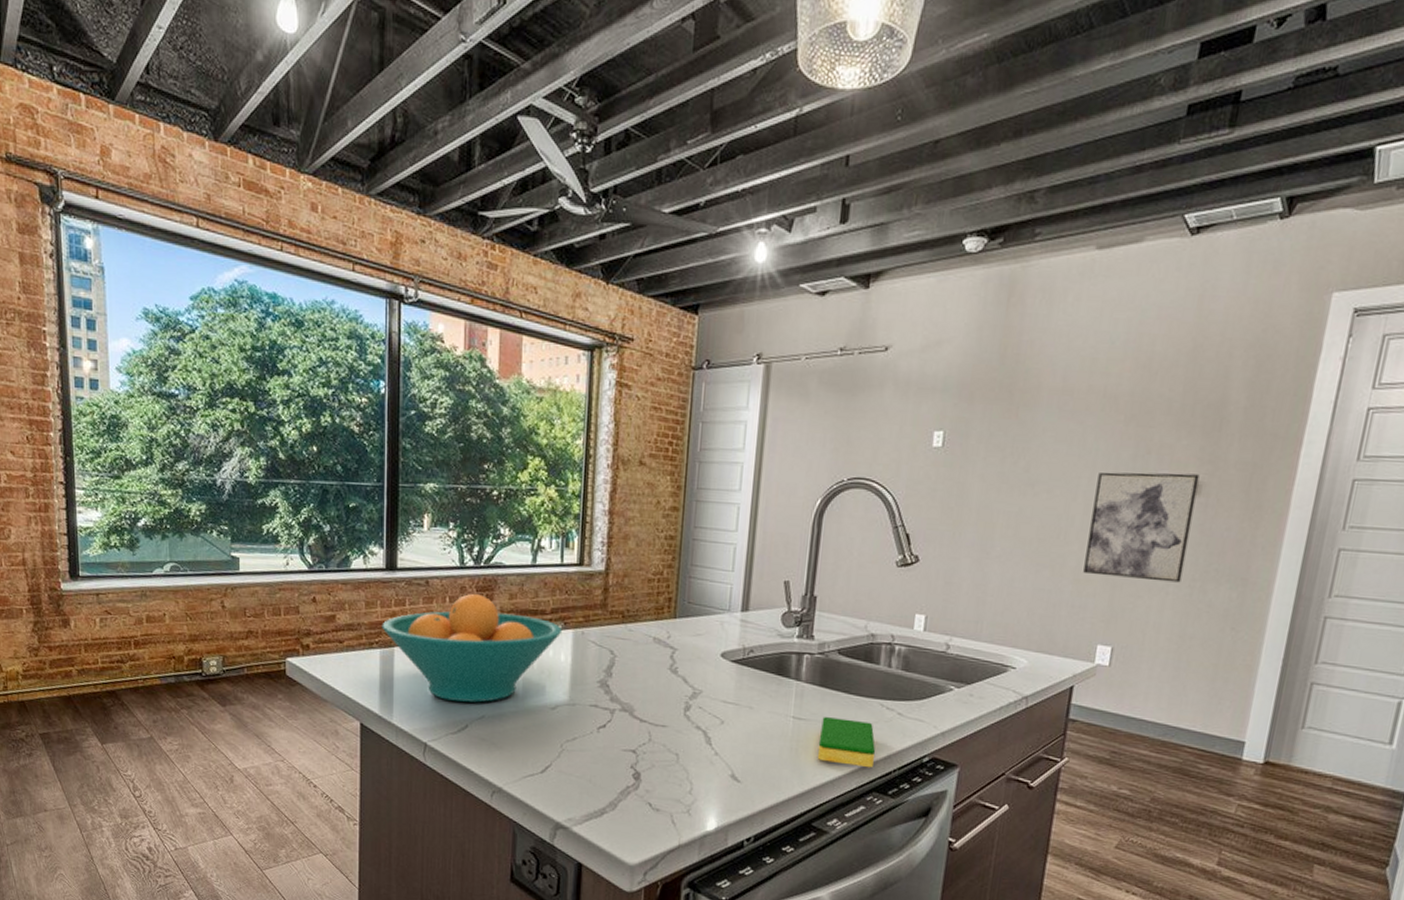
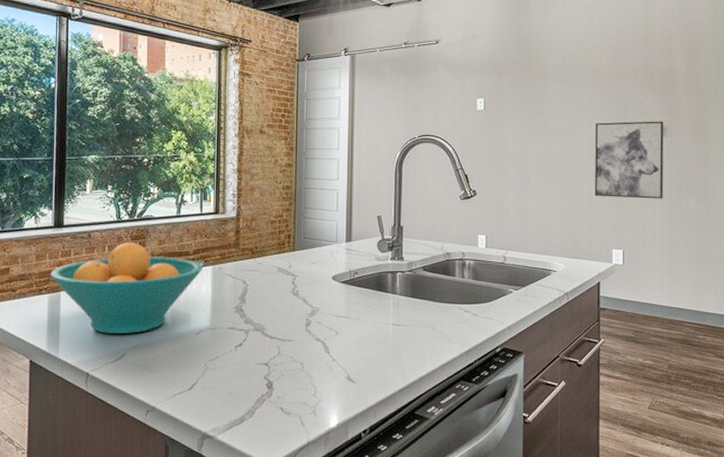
dish sponge: present [817,717,876,768] -> none [414,322,460,361]

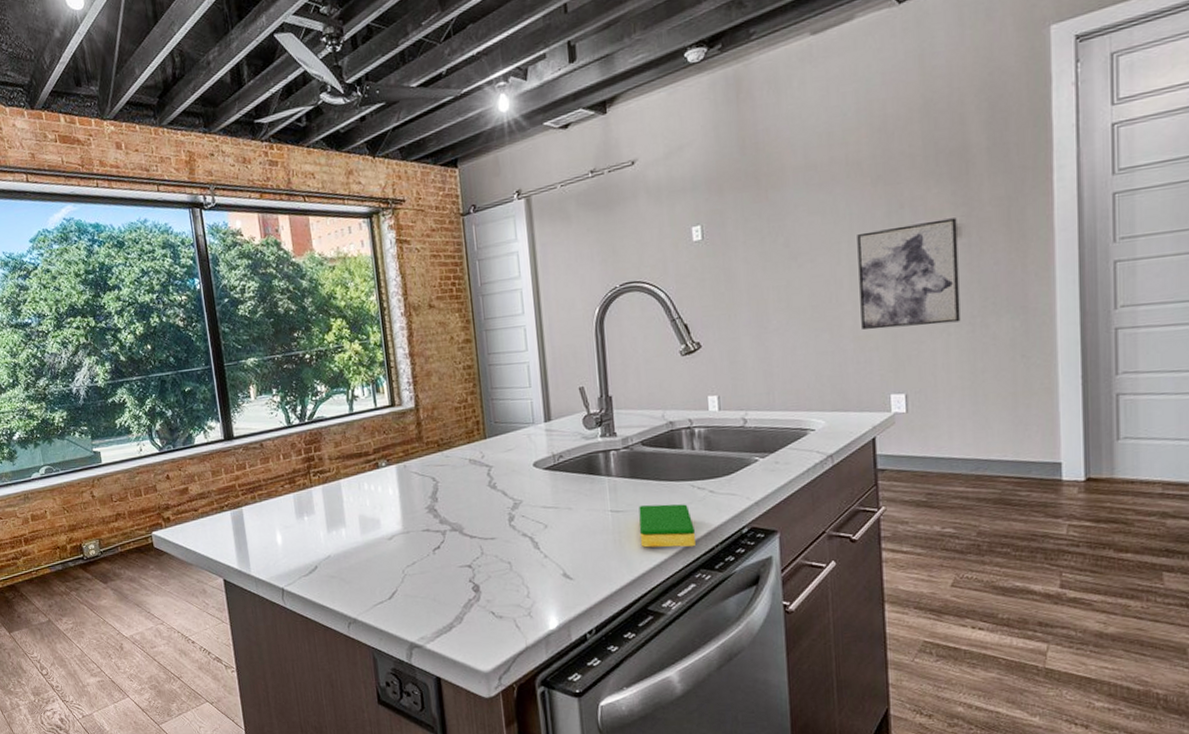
fruit bowl: present [50,242,204,334] -> none [228,447,387,547]
dish sponge: none [414,322,460,361] -> present [639,504,696,548]

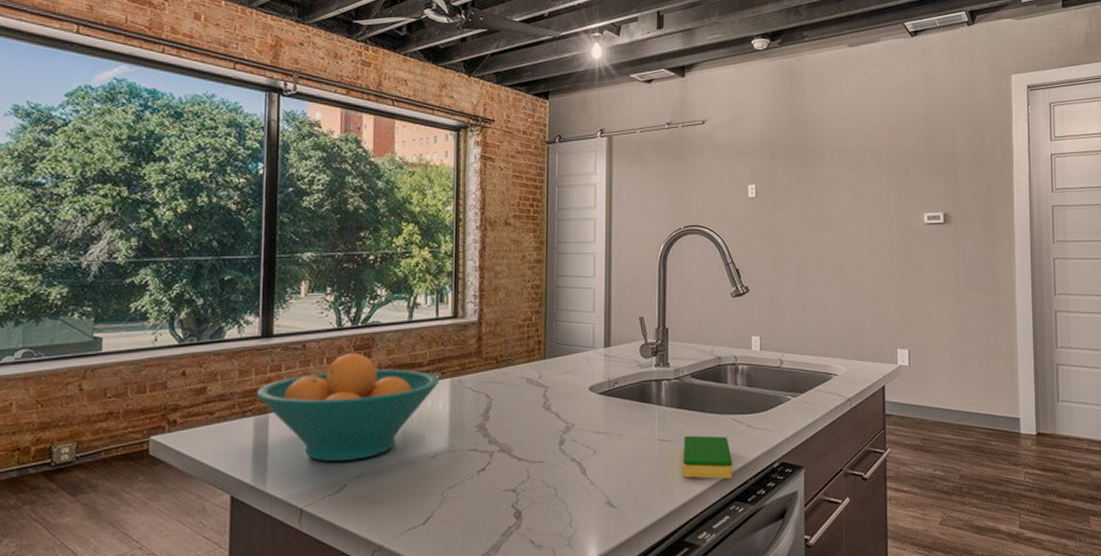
fruit bowl: none [228,447,387,547] -> present [256,352,440,461]
wall art: present [857,218,961,330] -> none [876,208,950,293]

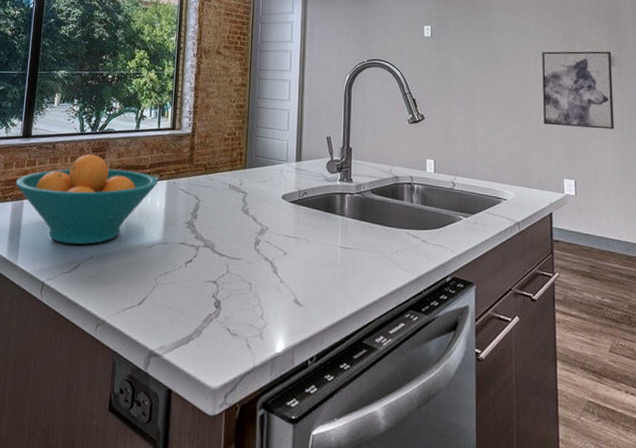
dish sponge: present [682,436,733,479] -> none [362,246,409,289]
wall art: none [876,208,950,293] -> present [542,51,614,130]

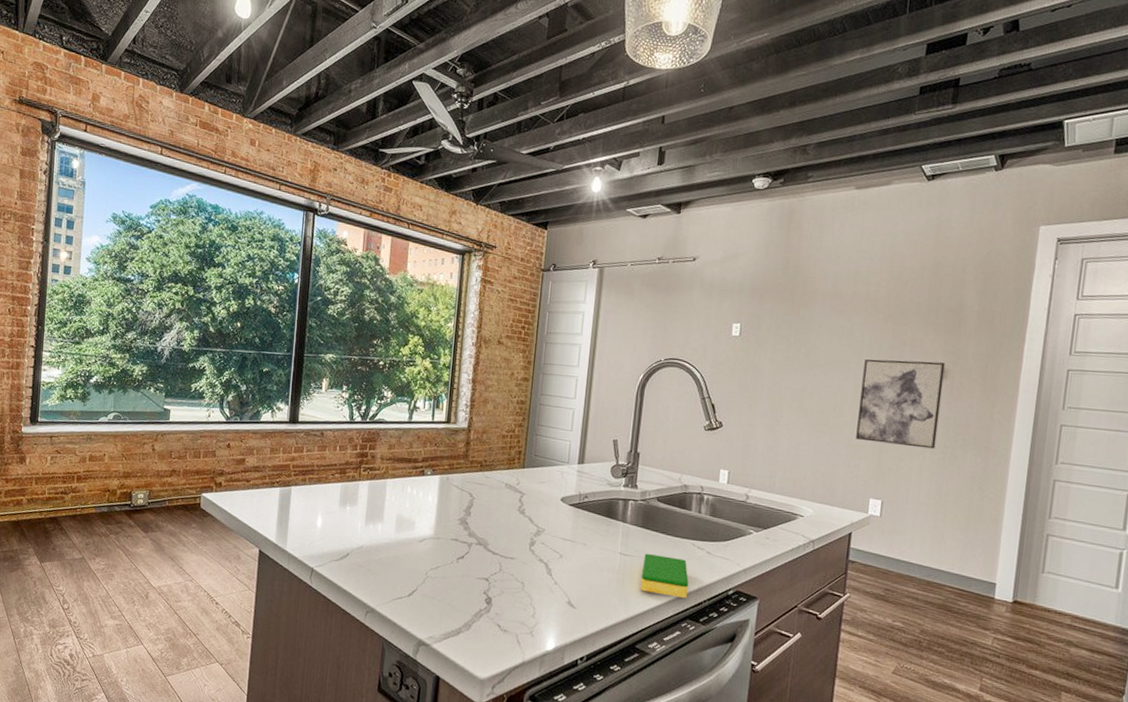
fruit bowl: present [15,153,158,245] -> none [282,443,431,535]
dish sponge: none [362,246,409,289] -> present [640,554,689,599]

